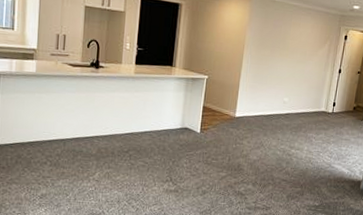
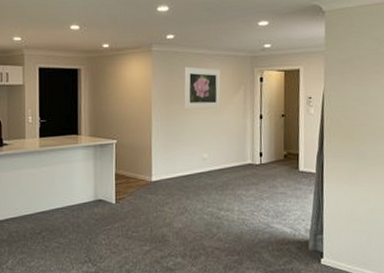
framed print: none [273,17,311,59] -> present [184,67,221,110]

